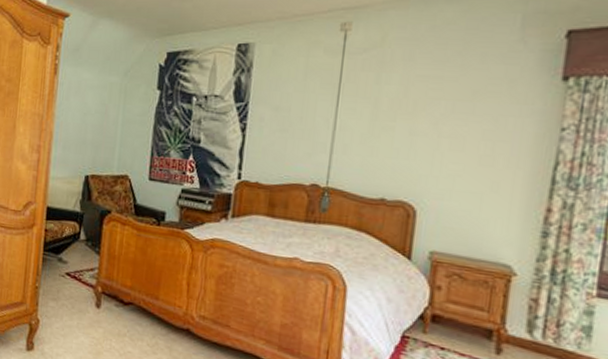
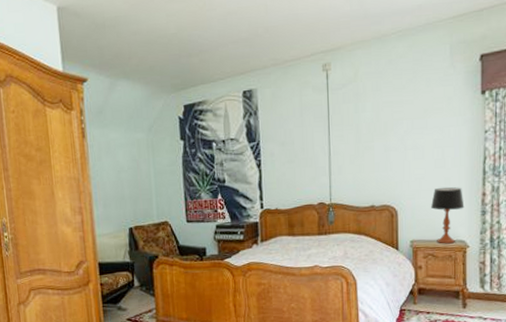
table lamp: none [466,192,517,267] -> present [431,187,465,244]

